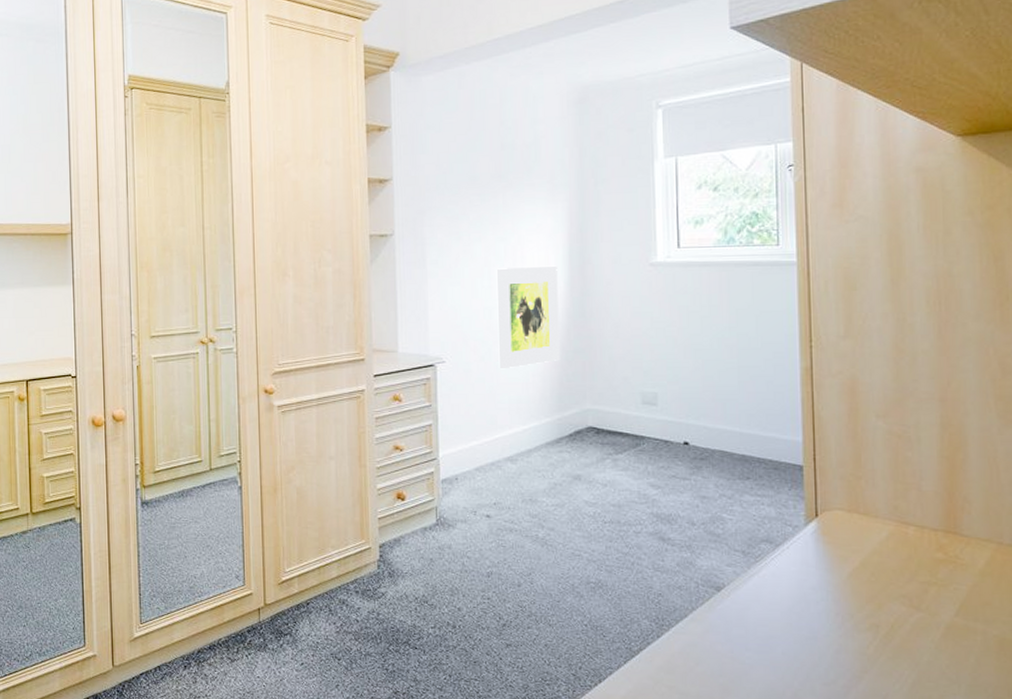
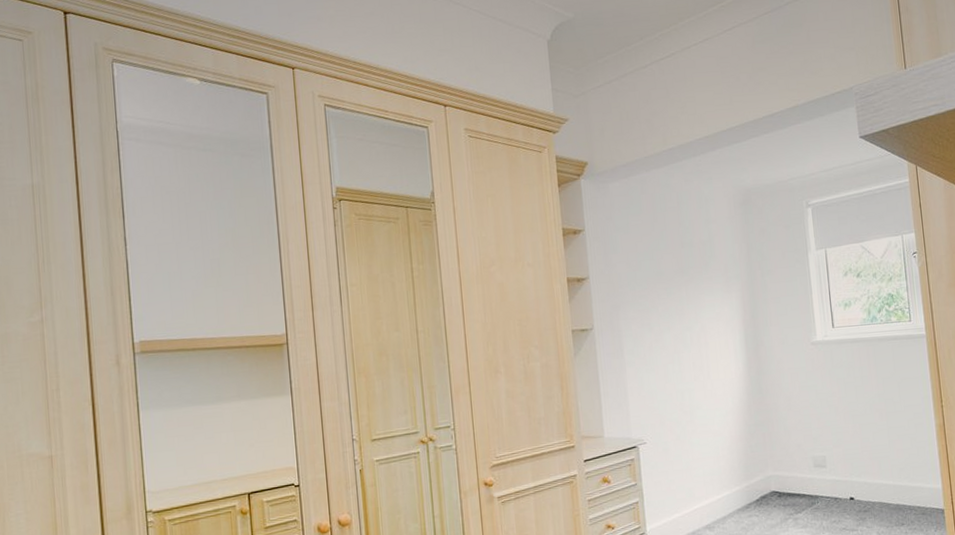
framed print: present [496,265,560,370] -> none [684,349,744,446]

